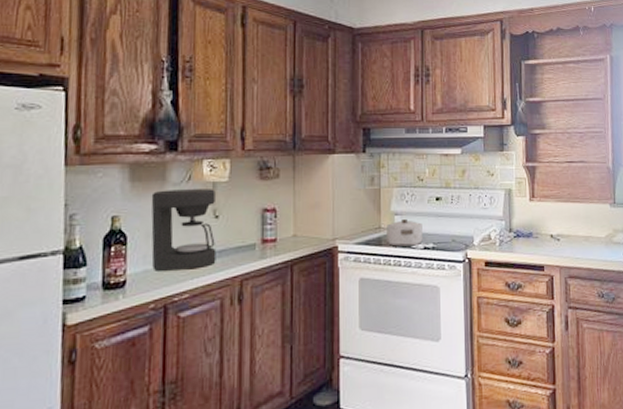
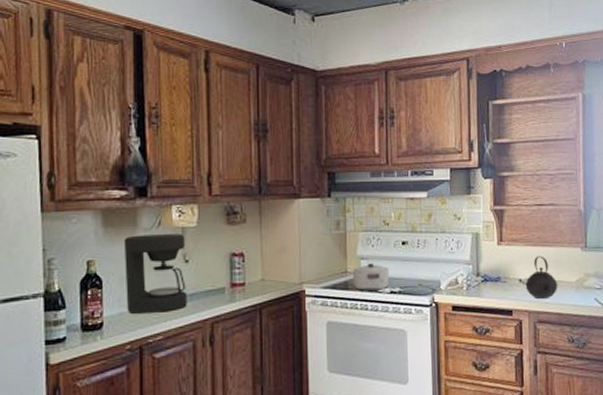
kettle: none [556,212,588,255] -> present [525,256,558,300]

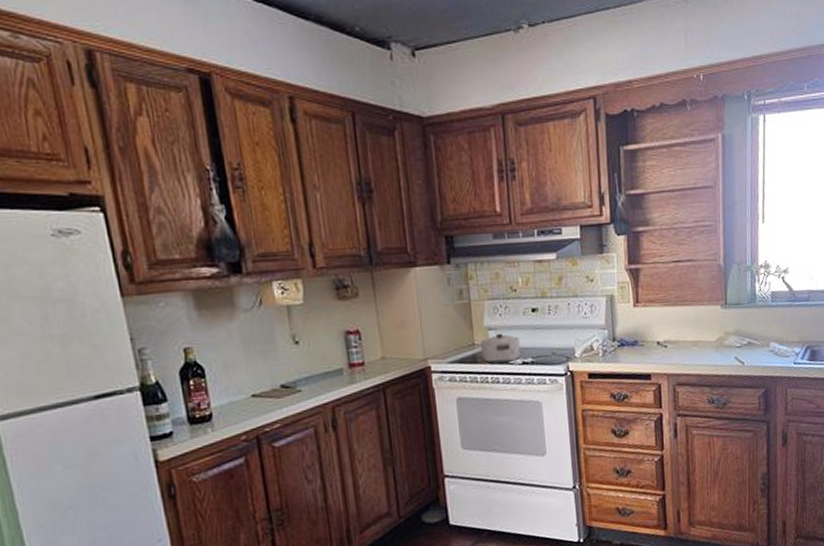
coffee maker: present [123,234,188,315] -> none [222,313,303,404]
kettle: present [525,256,558,300] -> none [663,316,698,362]

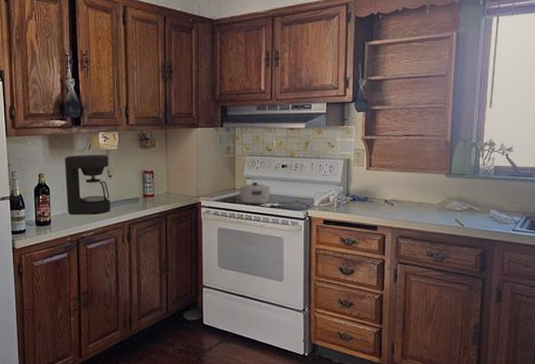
coffee maker: none [222,313,303,404] -> present [64,155,111,216]

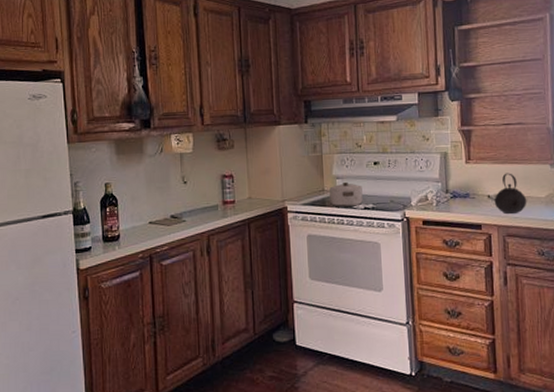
coffee maker: present [64,155,111,216] -> none [133,159,187,229]
kettle: none [390,180,421,218] -> present [494,173,527,215]

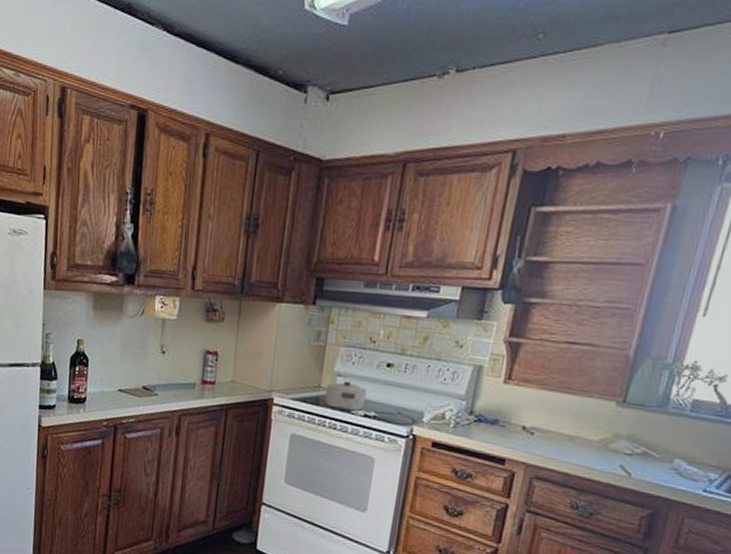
kettle: present [494,173,527,215] -> none [528,403,574,455]

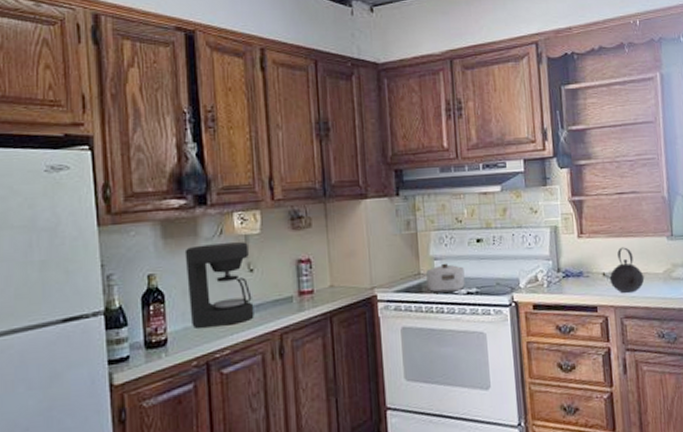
coffee maker: none [107,321,164,398] -> present [184,242,254,330]
kettle: none [528,403,574,455] -> present [609,247,645,294]

